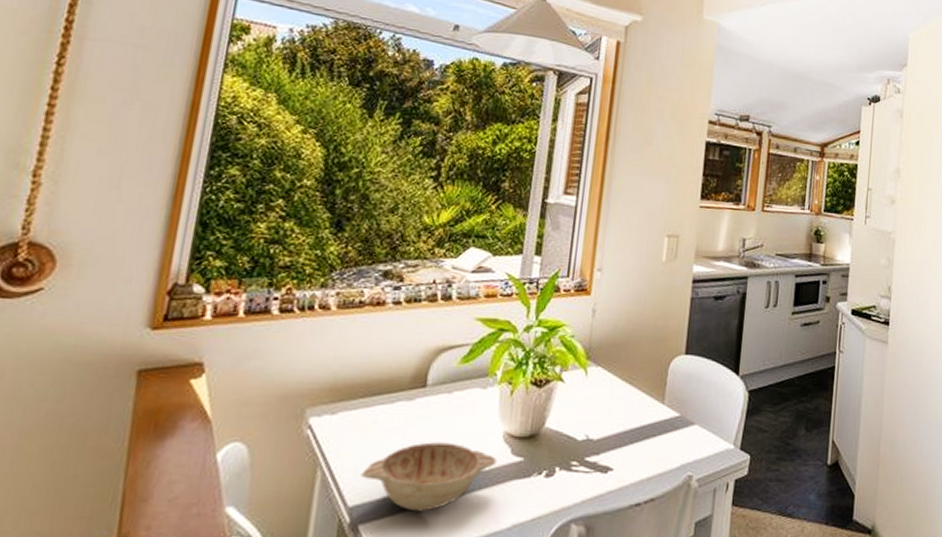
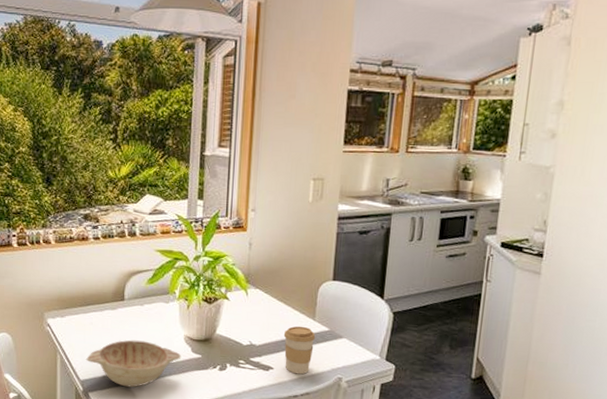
coffee cup: none [627,412,664,475] -> present [283,326,316,375]

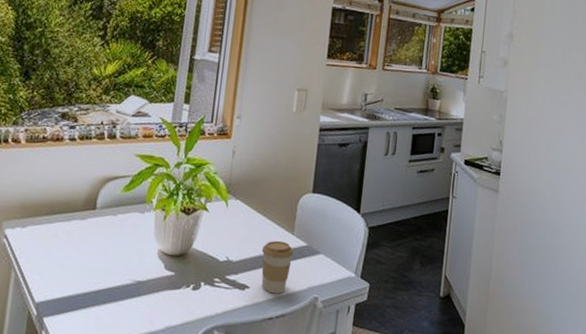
decorative bowl: present [85,340,182,388] -> none [44,254,153,311]

